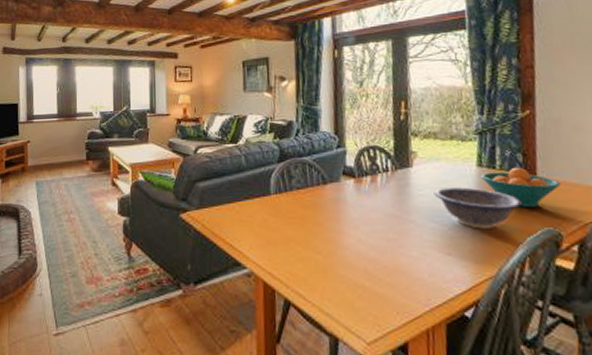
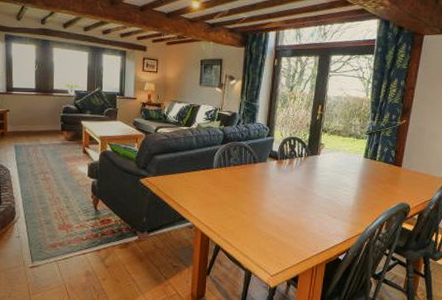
decorative bowl: present [433,187,522,229] -> none [331,171,388,201]
fruit bowl: present [481,167,561,207] -> none [365,160,416,188]

